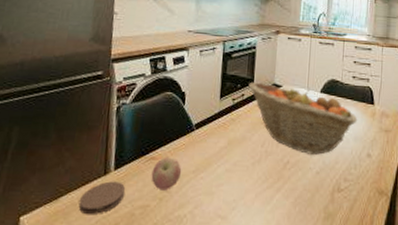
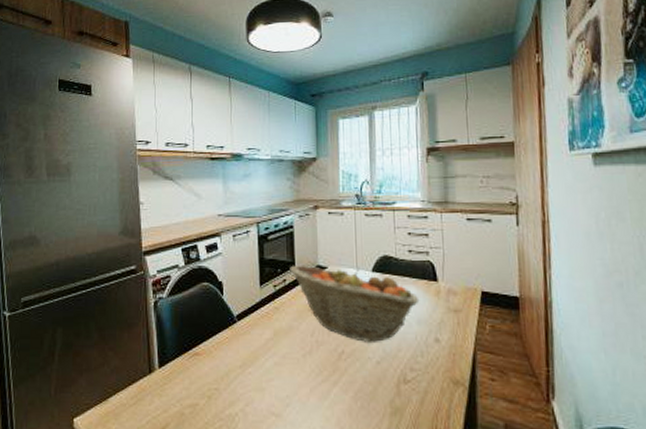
coaster: present [78,181,126,215] -> none [128,380,173,416]
apple: present [151,157,182,191] -> none [197,352,228,388]

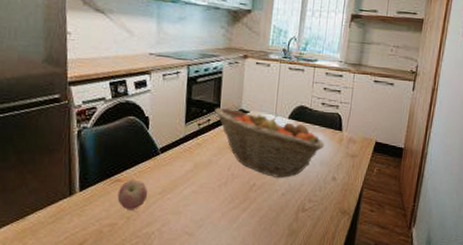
apple: none [197,352,228,388] -> present [117,179,148,210]

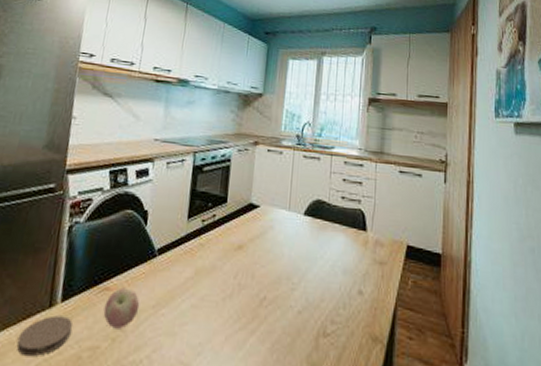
coaster: none [46,201,93,233] -> present [16,315,74,357]
fruit basket: present [214,107,325,178] -> none [221,200,347,290]

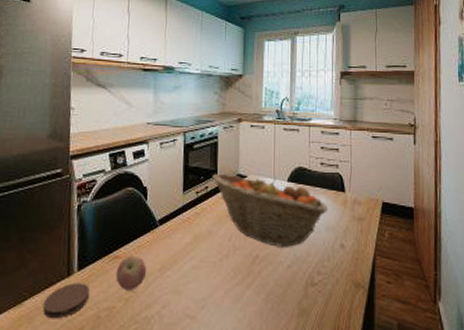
fruit basket: none [221,200,347,290] -> present [212,173,329,247]

